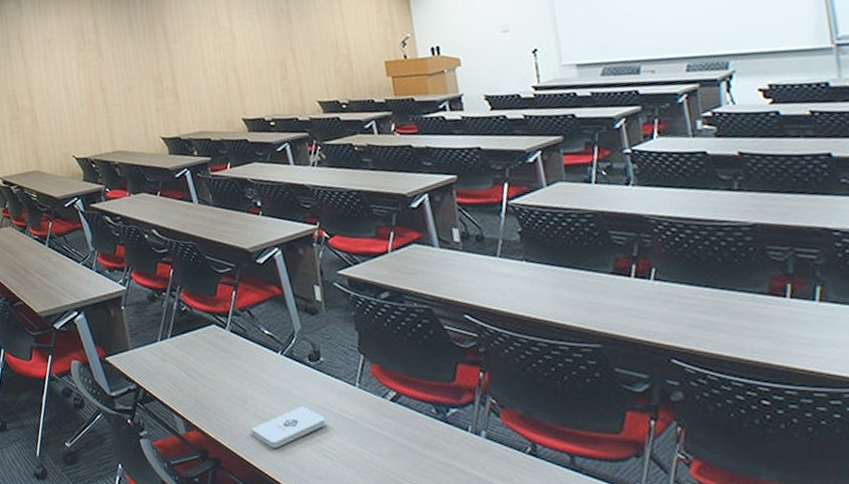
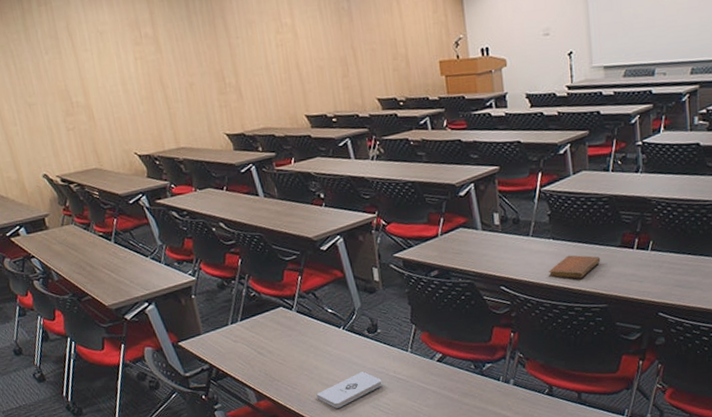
notebook: none [523,281,589,311] -> present [549,255,601,279]

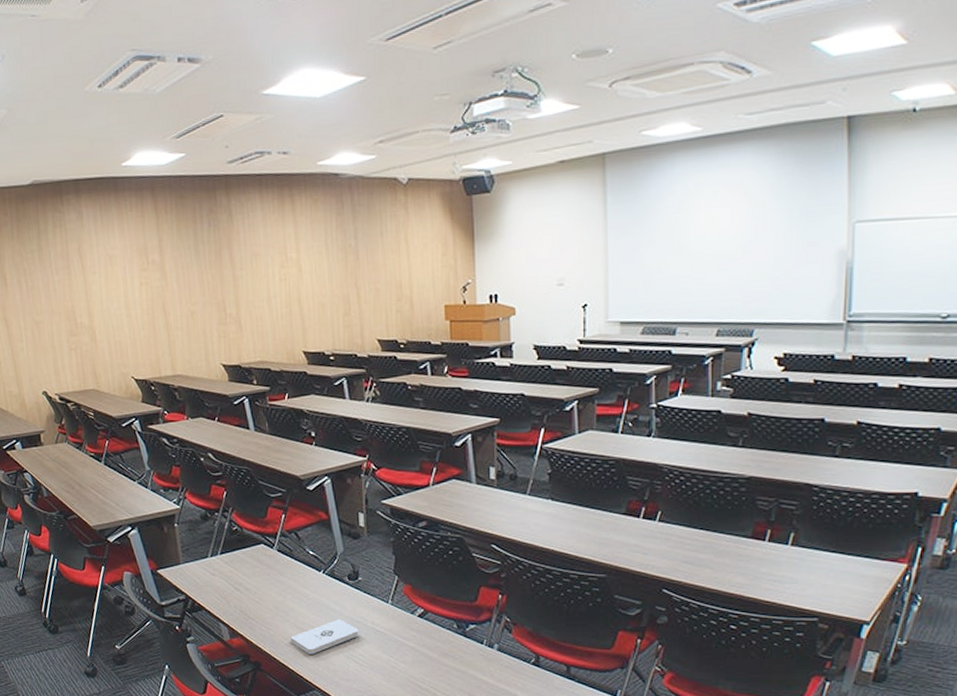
notebook: present [549,255,601,279] -> none [545,518,602,544]

